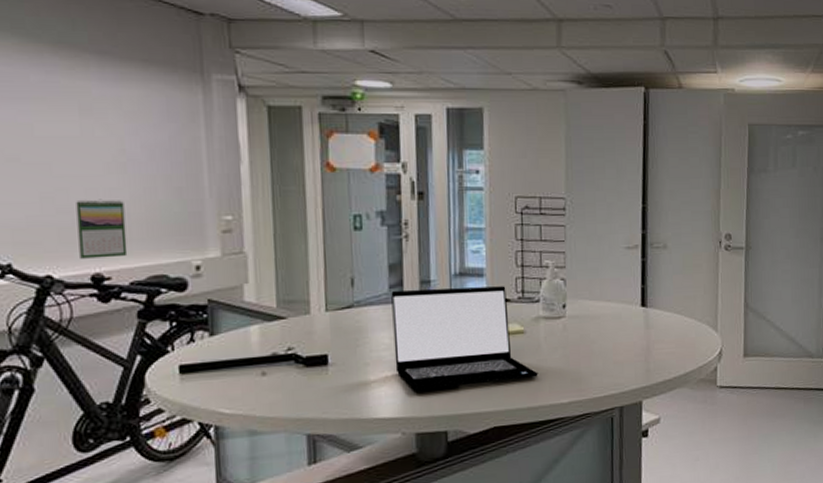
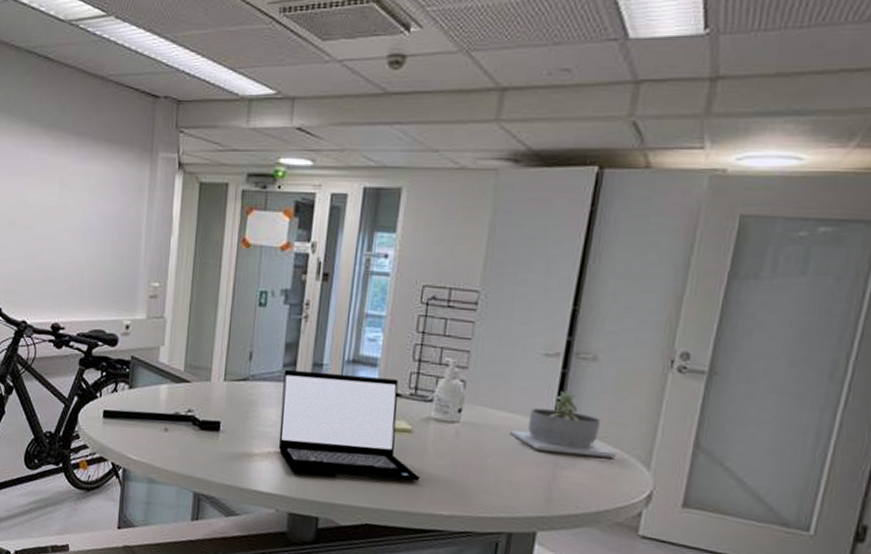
calendar: present [76,199,128,259] -> none [46,259,81,311]
succulent planter: none [609,276,692,331] -> present [510,391,617,458]

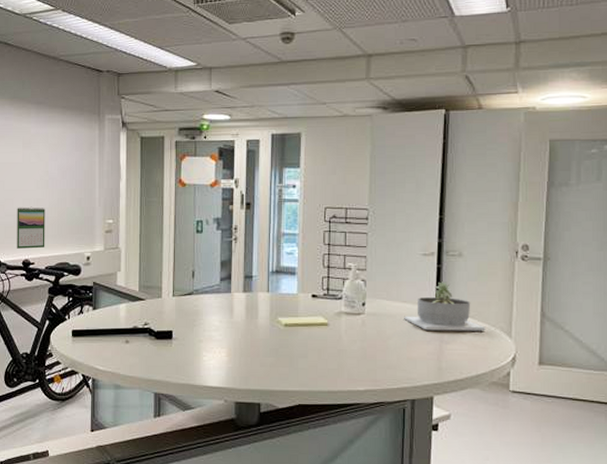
calendar: none [46,259,81,311] -> present [17,206,45,249]
laptop computer: present [278,369,420,481] -> none [222,282,338,367]

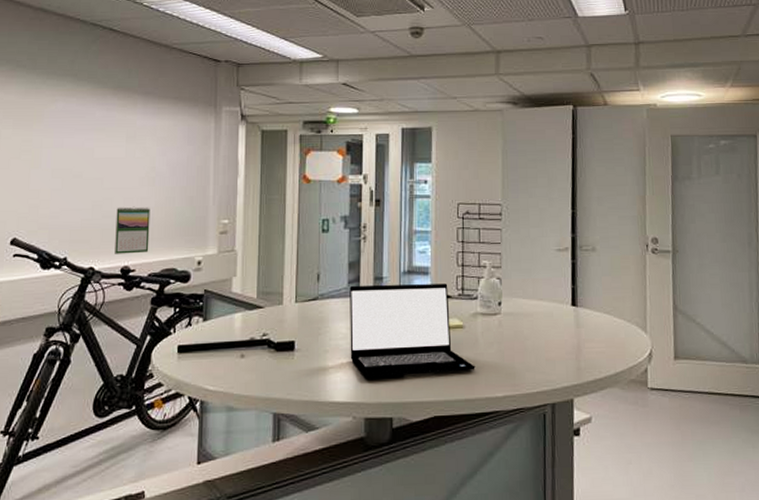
laptop computer: none [222,282,338,367] -> present [350,284,475,378]
succulent planter: present [404,281,485,331] -> none [541,277,622,329]

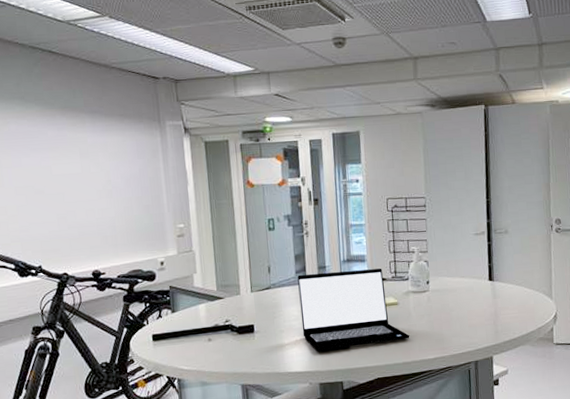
calendar: present [115,206,150,254] -> none [80,217,115,260]

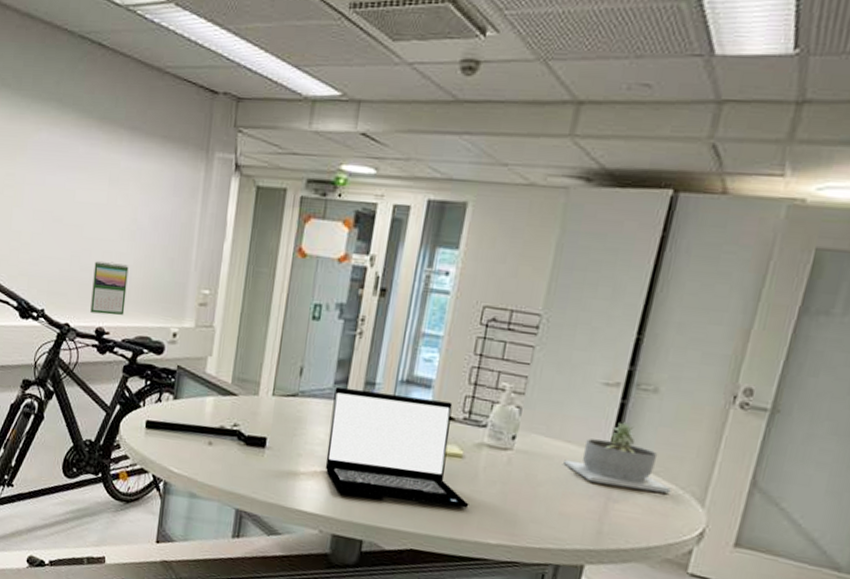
calendar: none [80,217,115,260] -> present [90,260,129,316]
succulent planter: none [463,256,531,300] -> present [564,422,671,494]

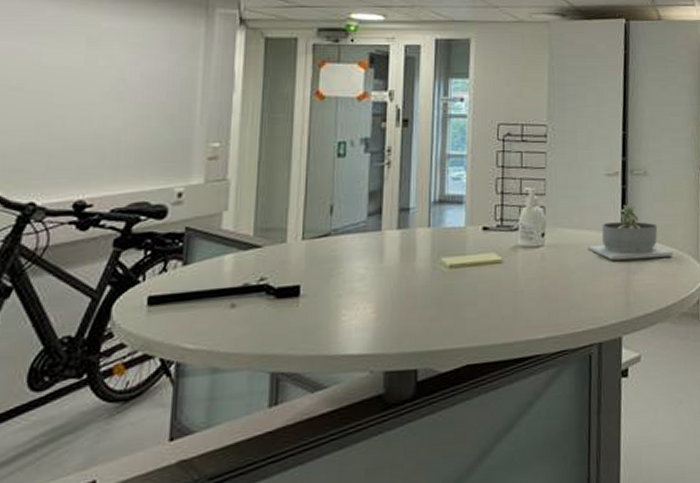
calendar: present [90,260,129,316] -> none [65,126,117,186]
laptop computer: present [325,386,469,508] -> none [368,214,515,325]

